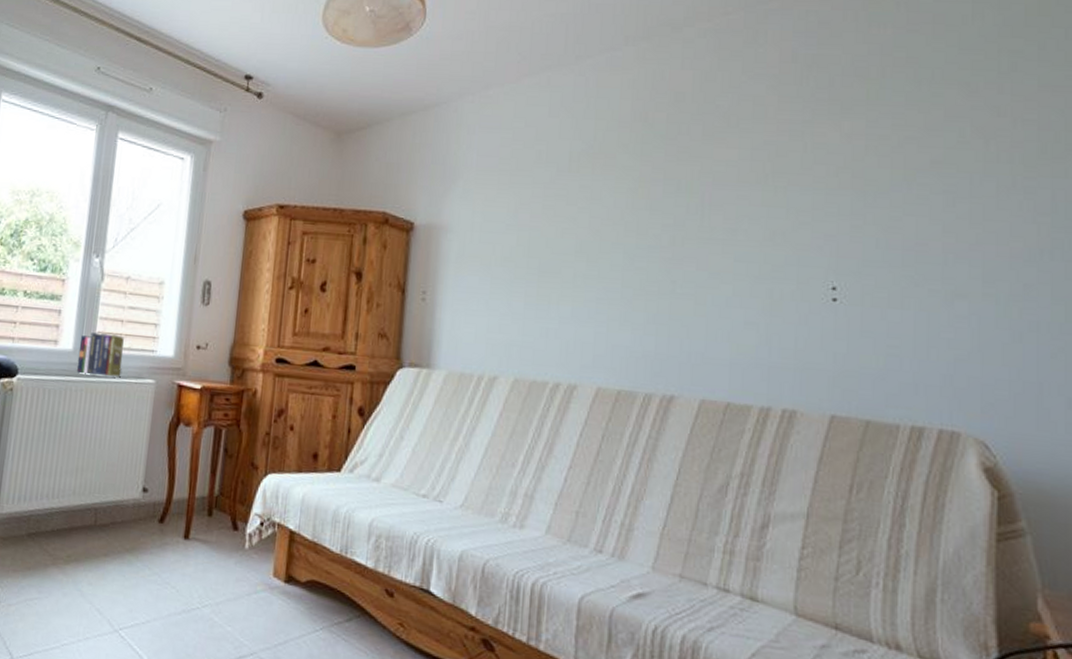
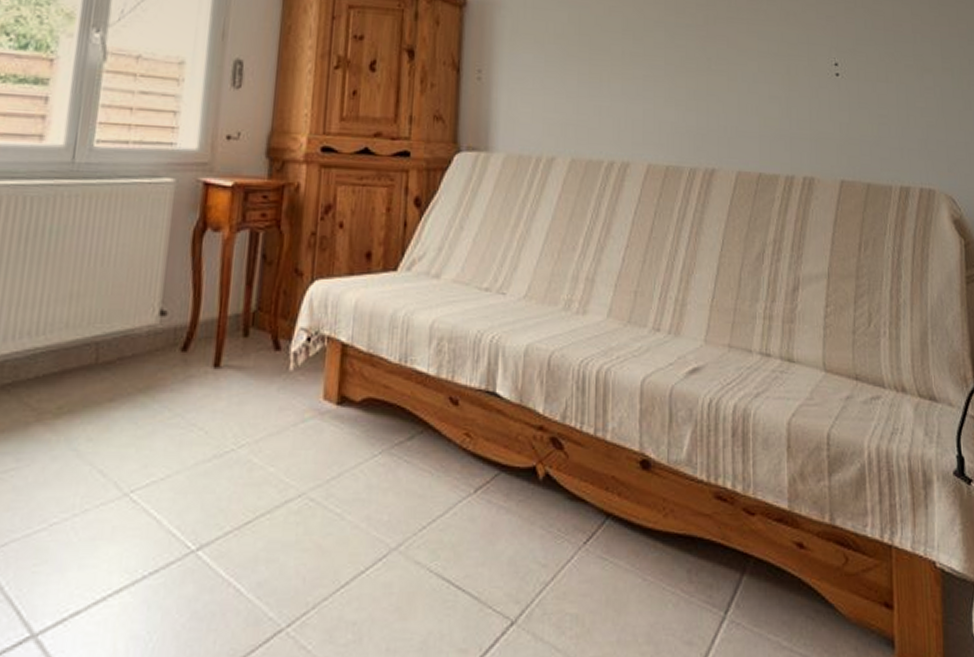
books: present [77,332,124,376] -> none [71,123,134,176]

